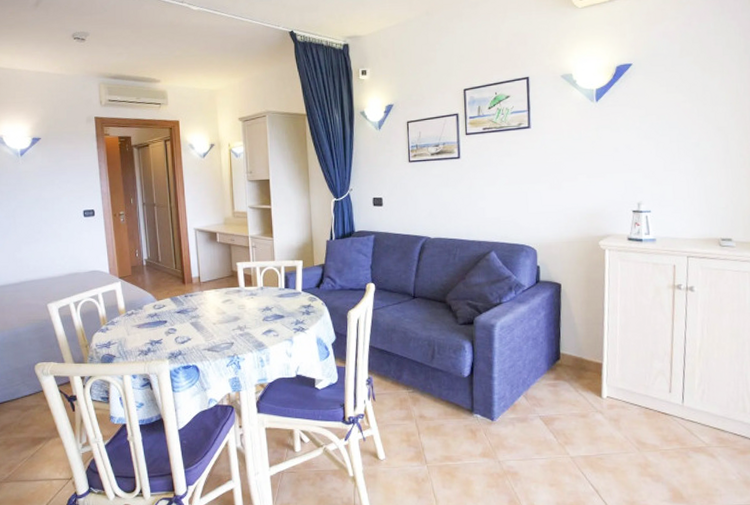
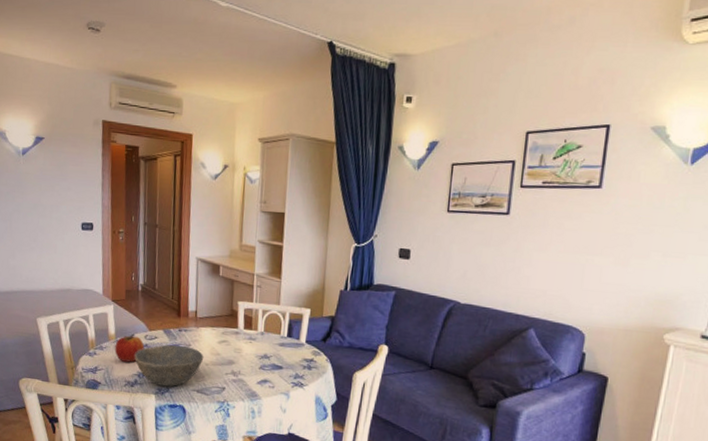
apple: none [126,305,154,333] -> present [114,333,145,363]
bowl: none [146,310,211,350] -> present [134,345,204,387]

